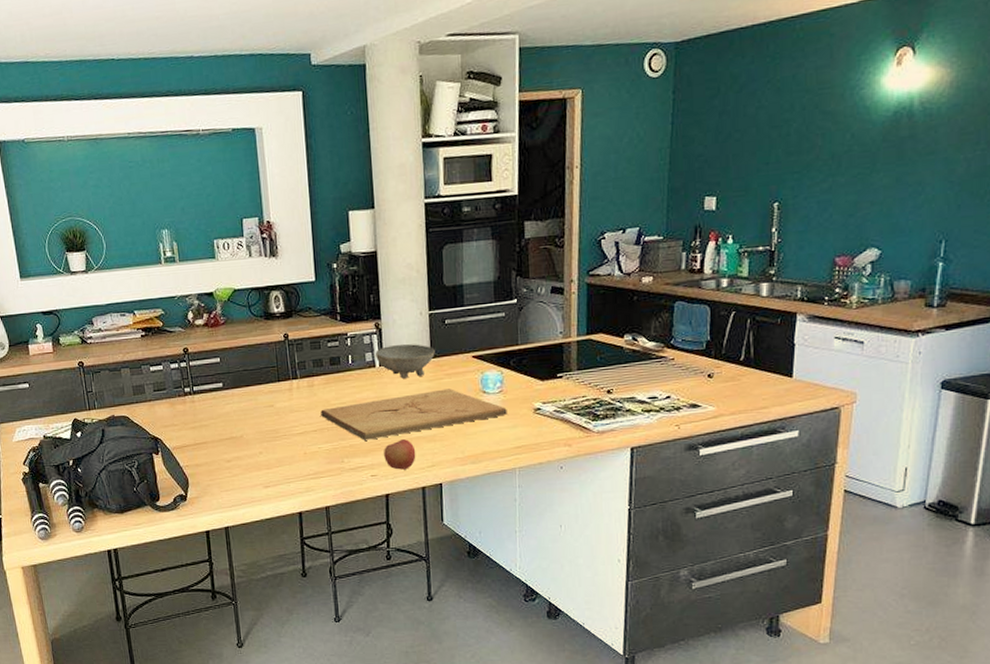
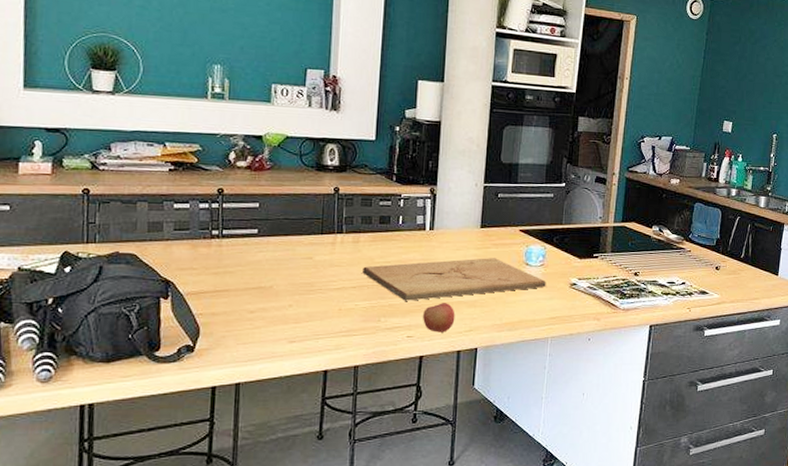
bowl: present [375,344,435,379] -> none [427,211,485,244]

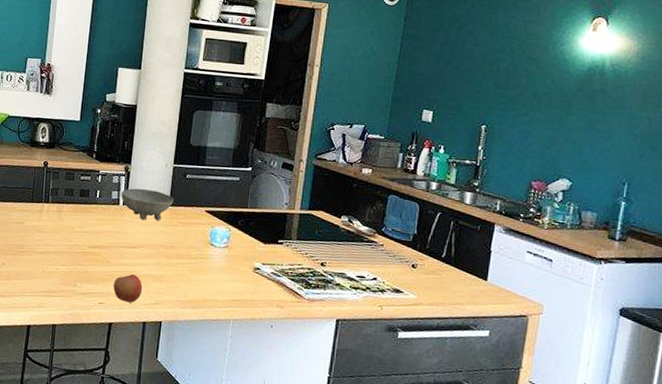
cutting board: present [362,258,546,301] -> none [63,234,230,270]
bowl: none [427,211,485,244] -> present [121,188,174,220]

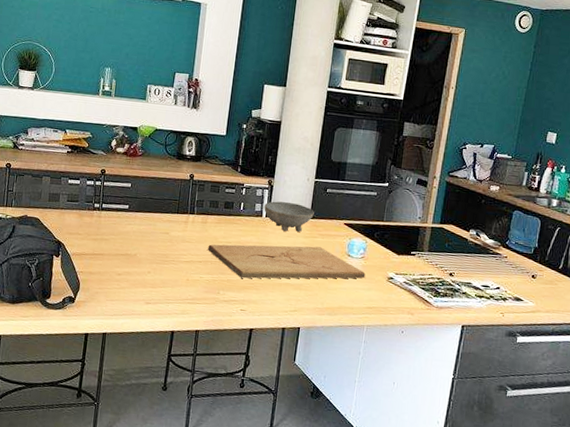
cutting board: none [63,234,230,270] -> present [208,244,365,279]
apple: present [113,274,143,303] -> none [255,283,283,310]

